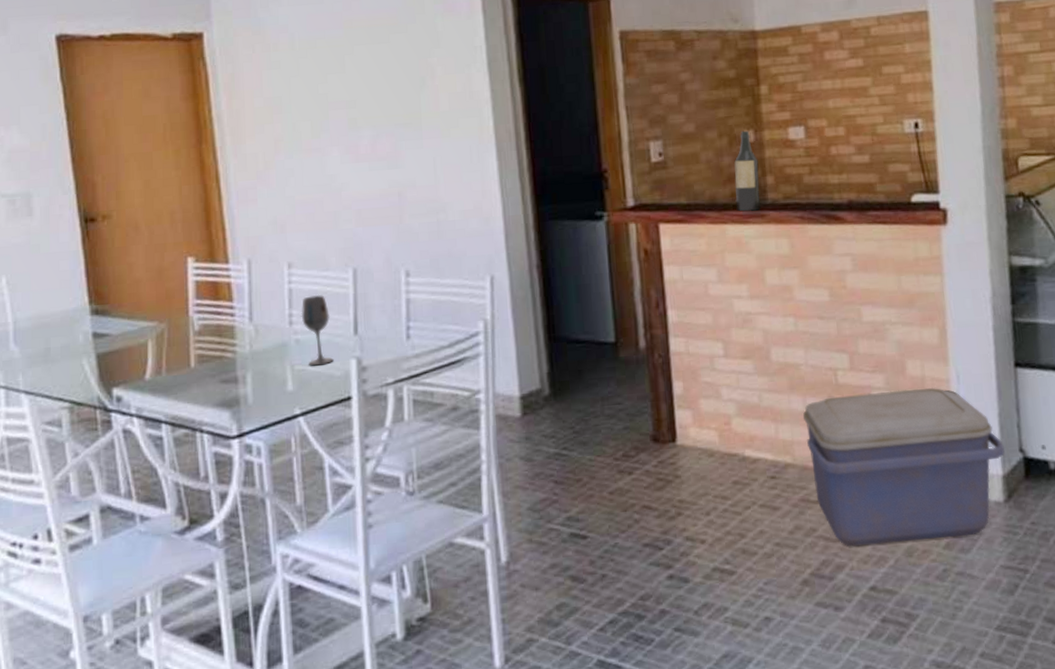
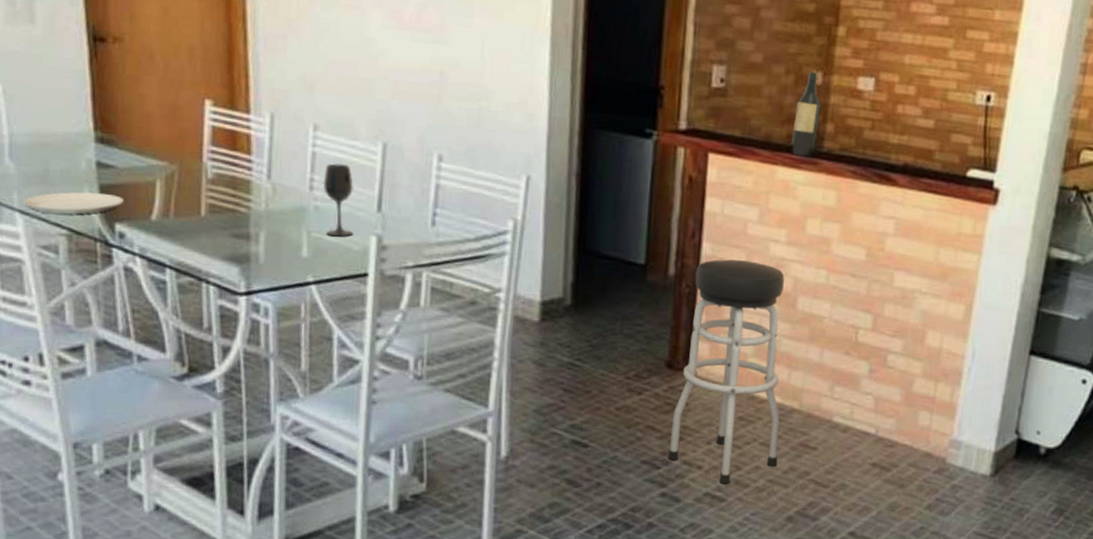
plate: none [28,361,120,390] -> present [23,192,125,215]
bar stool: none [665,321,782,556] -> present [668,259,785,485]
cooler: present [803,387,1005,547] -> none [815,353,1002,501]

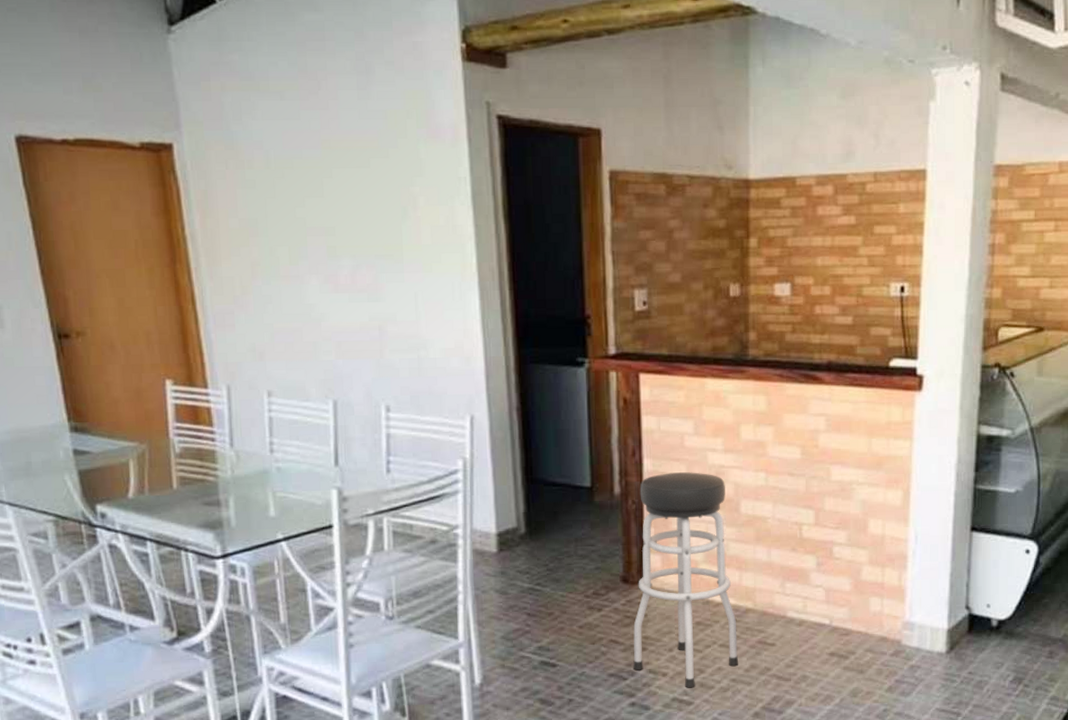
plate: present [23,192,125,215] -> none [11,478,102,503]
wine glass: present [323,163,354,237] -> none [281,424,315,494]
wine bottle: present [790,71,821,157] -> none [716,284,742,366]

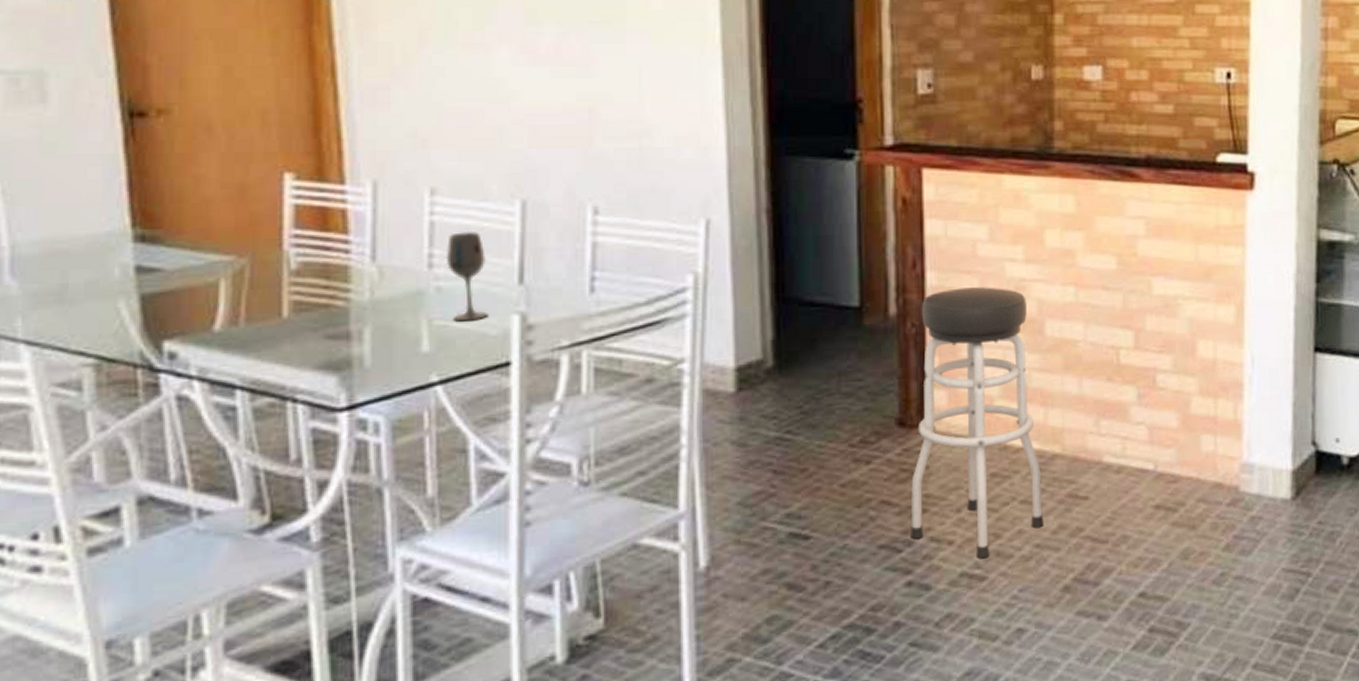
wine glass: none [281,424,315,494] -> present [445,230,489,322]

